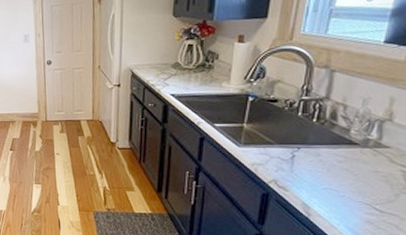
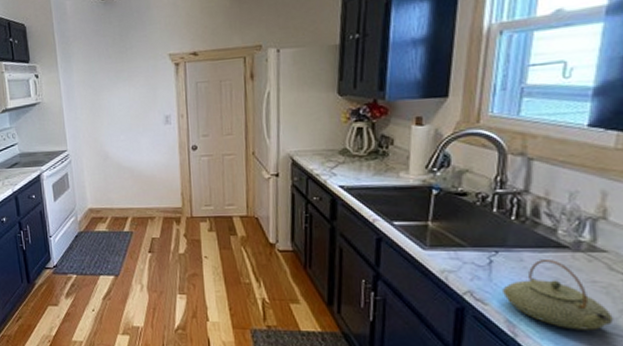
teapot: none [301,154,390,211] -> present [503,260,614,331]

